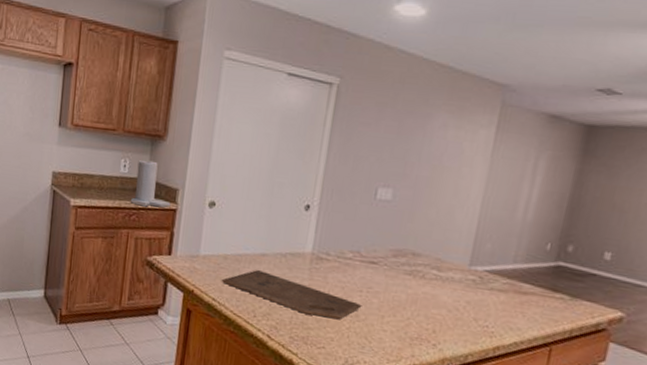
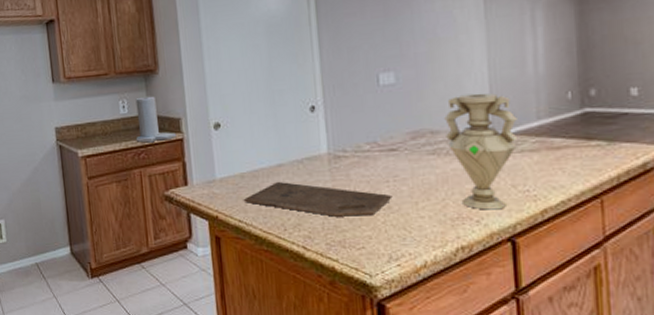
vase: none [424,224,495,339] -> present [444,93,518,210]

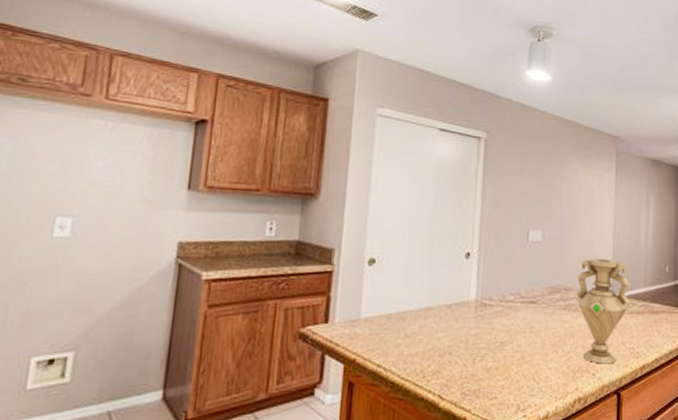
paper towel: present [135,96,177,143] -> none [278,220,326,272]
cutting board: present [243,182,393,217] -> none [385,326,527,365]

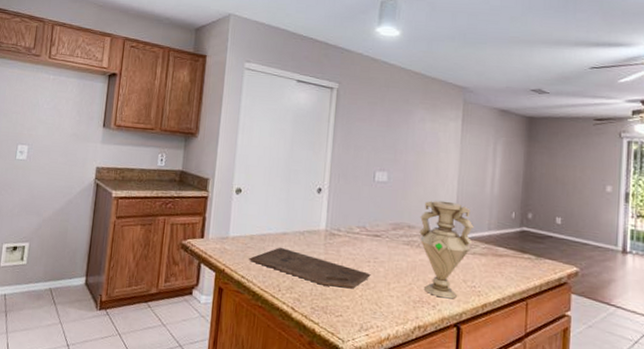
cutting board: none [385,326,527,365] -> present [248,248,371,289]

